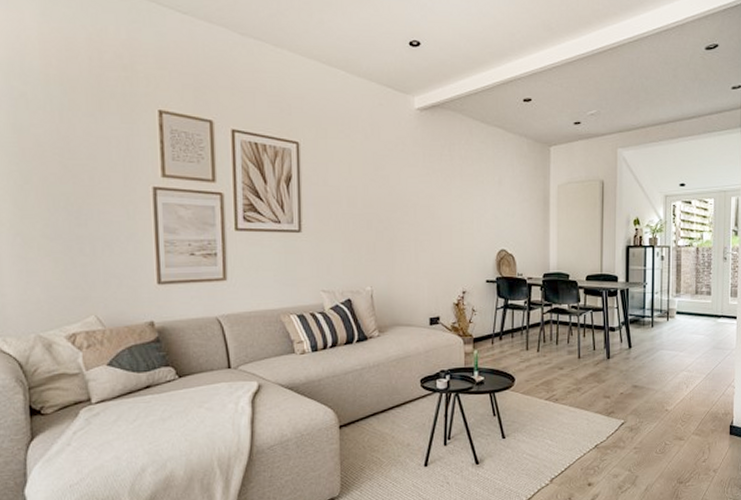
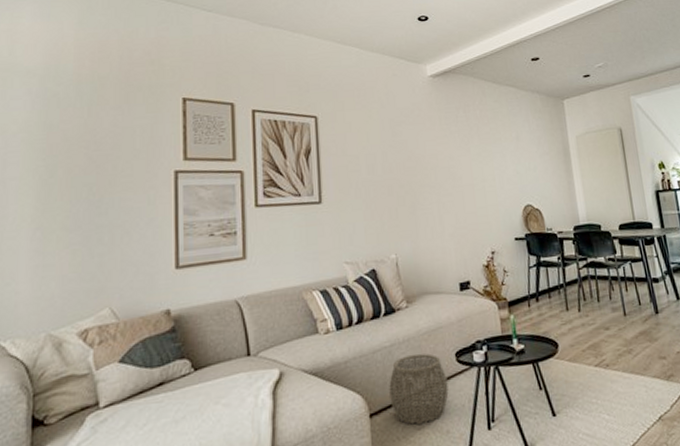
woven basket: none [358,378,412,437] -> present [389,353,449,425]

